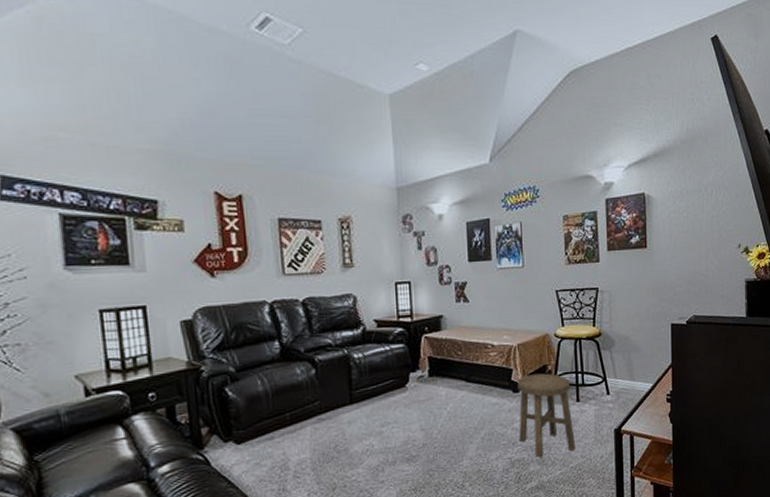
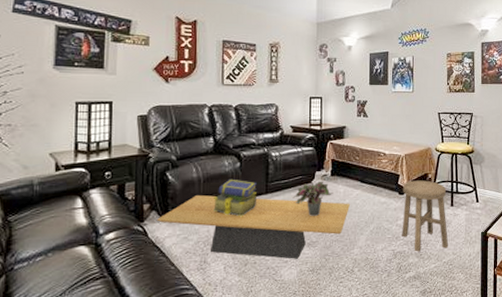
coffee table: none [220,407,456,479] -> present [157,194,351,259]
stack of books: none [286,389,340,434] -> present [212,179,257,217]
potted plant: none [383,383,433,427] -> present [292,181,333,217]

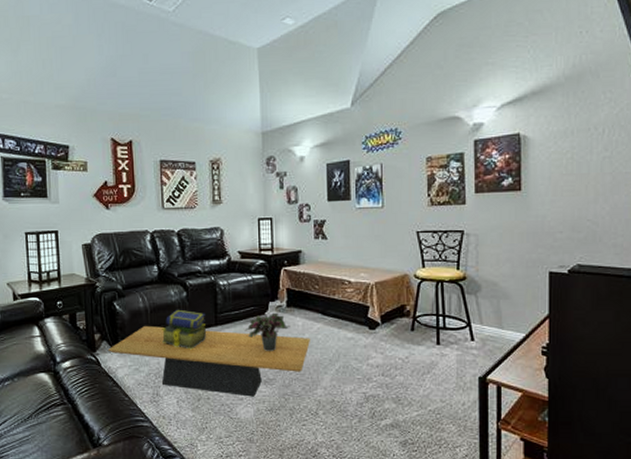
stool: present [402,180,449,252] -> none [374,313,435,397]

